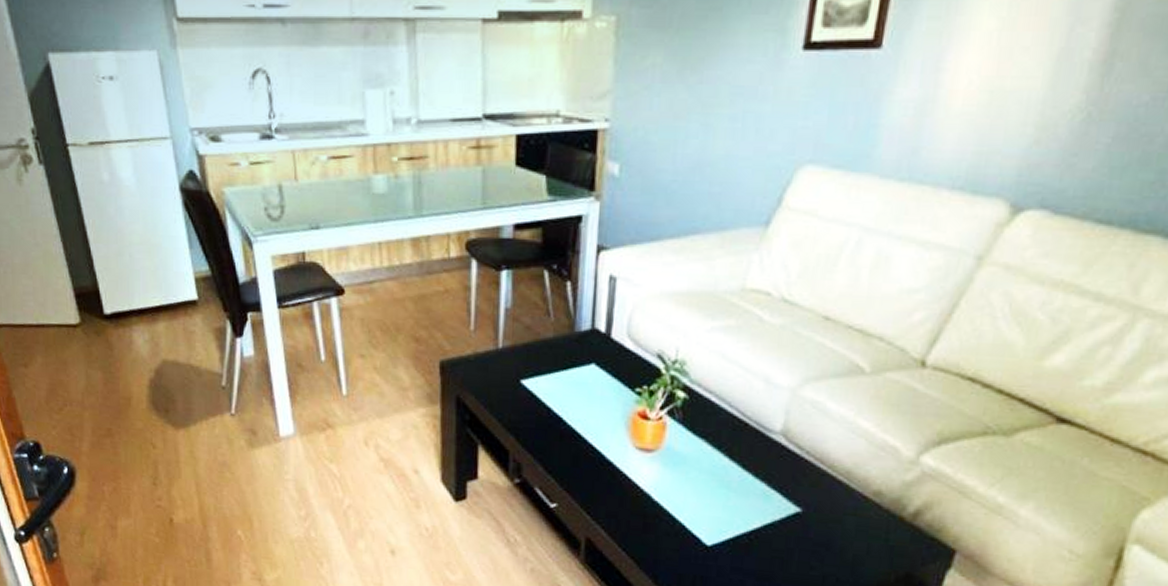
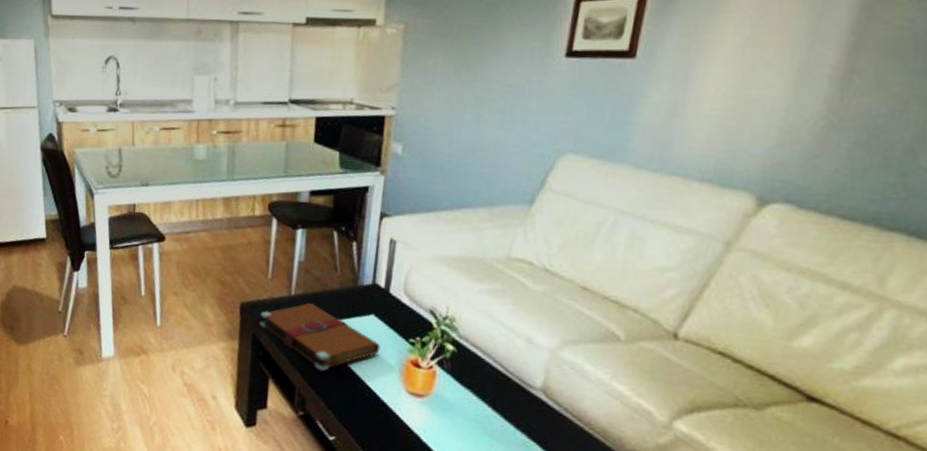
book: none [463,356,603,433] -> present [259,303,381,372]

